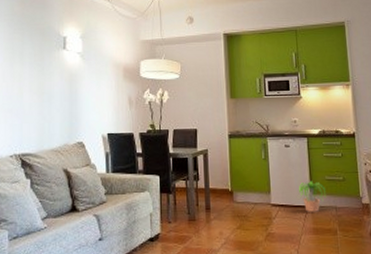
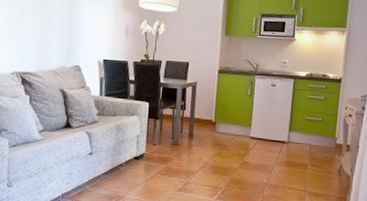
potted plant: present [298,181,326,213] -> none [277,119,303,148]

